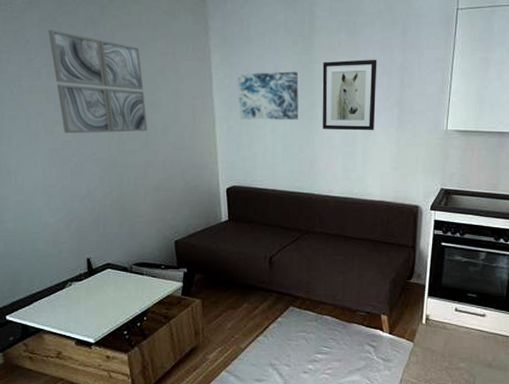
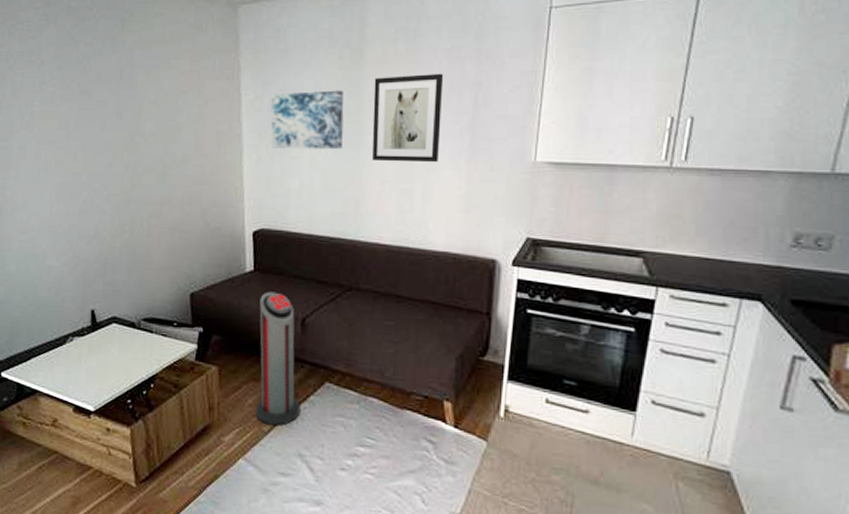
wall art: present [48,30,148,134] -> none [64,49,166,165]
air purifier: none [233,237,270,342] -> present [255,291,300,425]

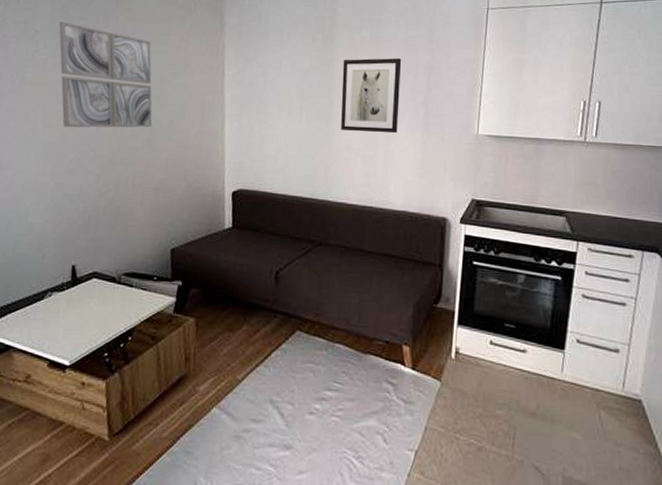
wall art: none [64,49,166,165] -> present [58,21,153,128]
air purifier: present [255,291,300,425] -> none [229,247,273,373]
wall art: present [271,90,344,150] -> none [251,68,317,120]

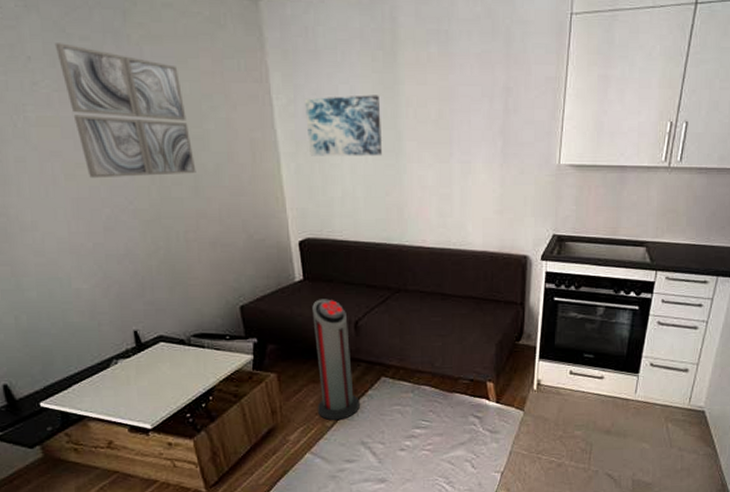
air purifier: none [229,247,273,373] -> present [312,299,360,420]
wall art: none [251,68,317,120] -> present [305,95,382,156]
wall art: present [341,58,402,134] -> none [409,78,476,168]

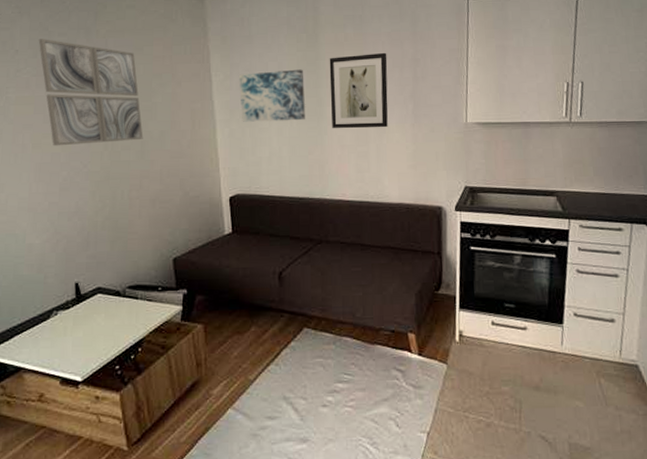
air purifier: present [312,299,360,420] -> none [239,250,282,373]
wall art: none [409,78,476,168] -> present [329,52,388,129]

